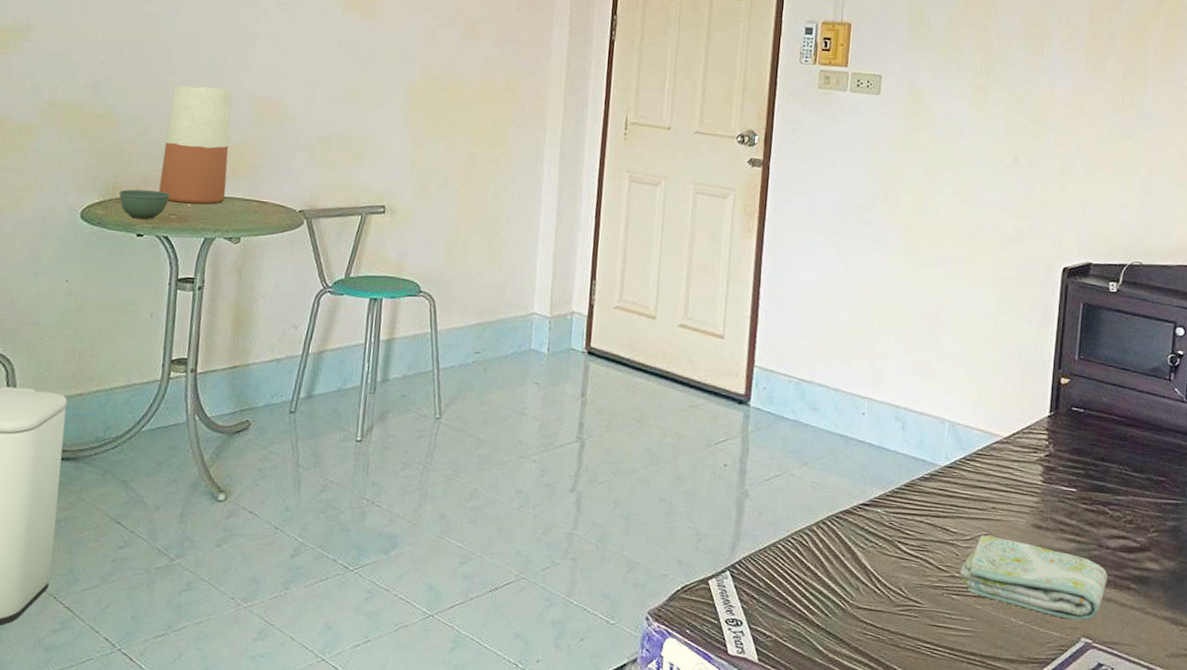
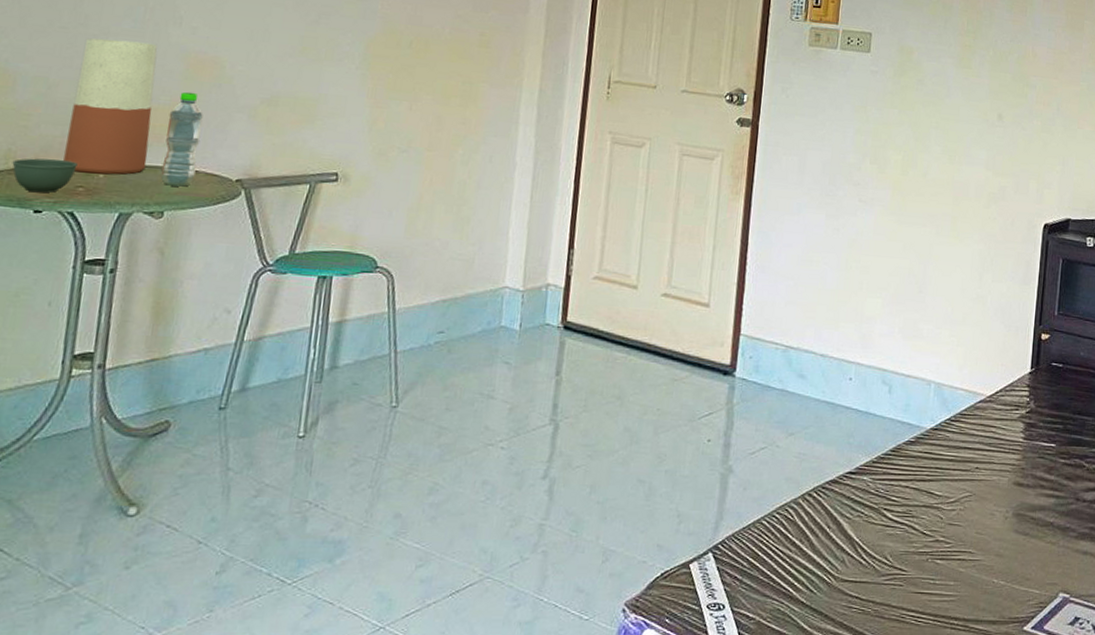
water bottle: none [237,132,271,216] -> present [160,92,203,187]
towel: present [959,535,1108,621] -> none [943,496,1084,576]

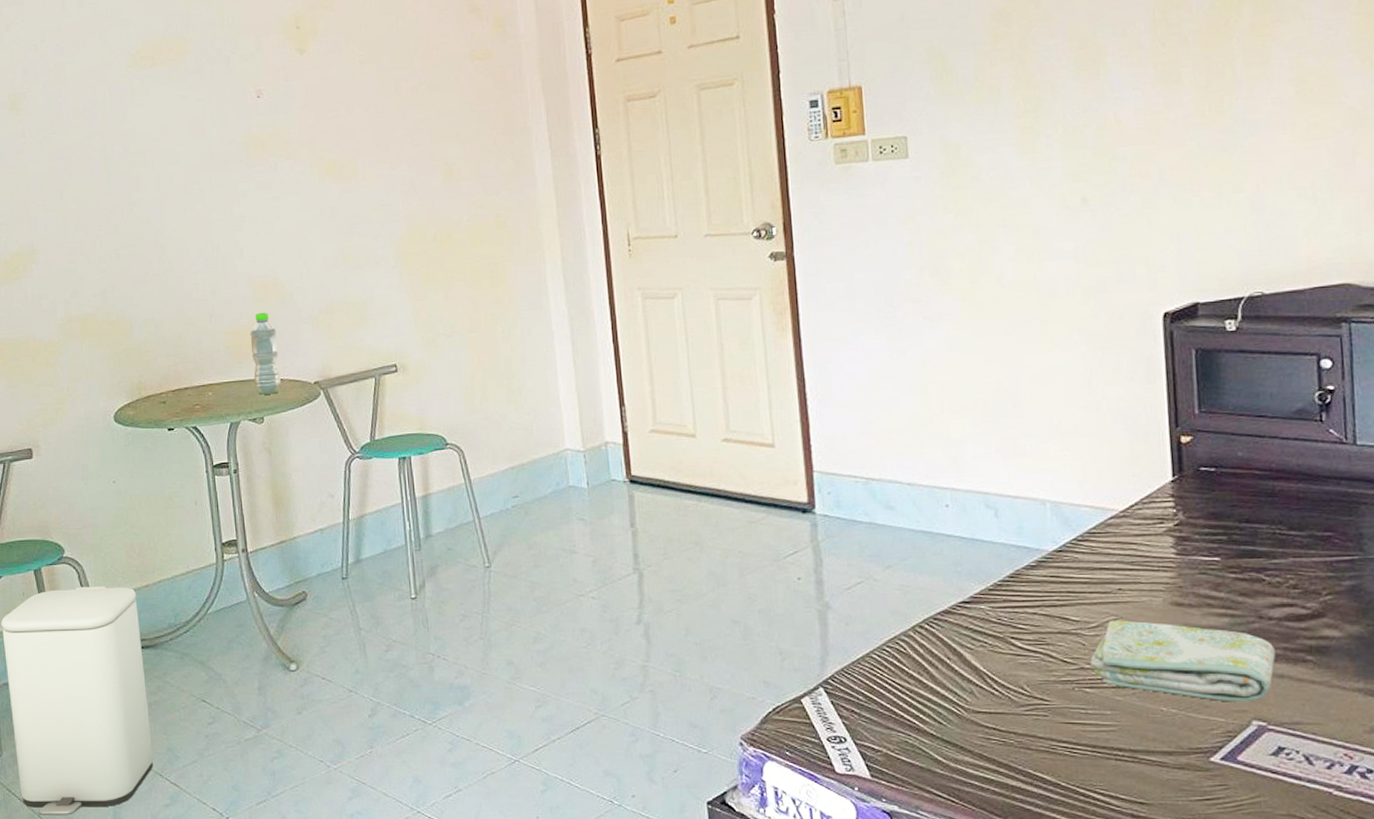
soup bowl: present [12,158,78,193] -> none [144,385,191,414]
vase: present [63,38,158,176] -> none [174,276,242,394]
towel: none [943,496,1084,576] -> present [1090,620,1275,702]

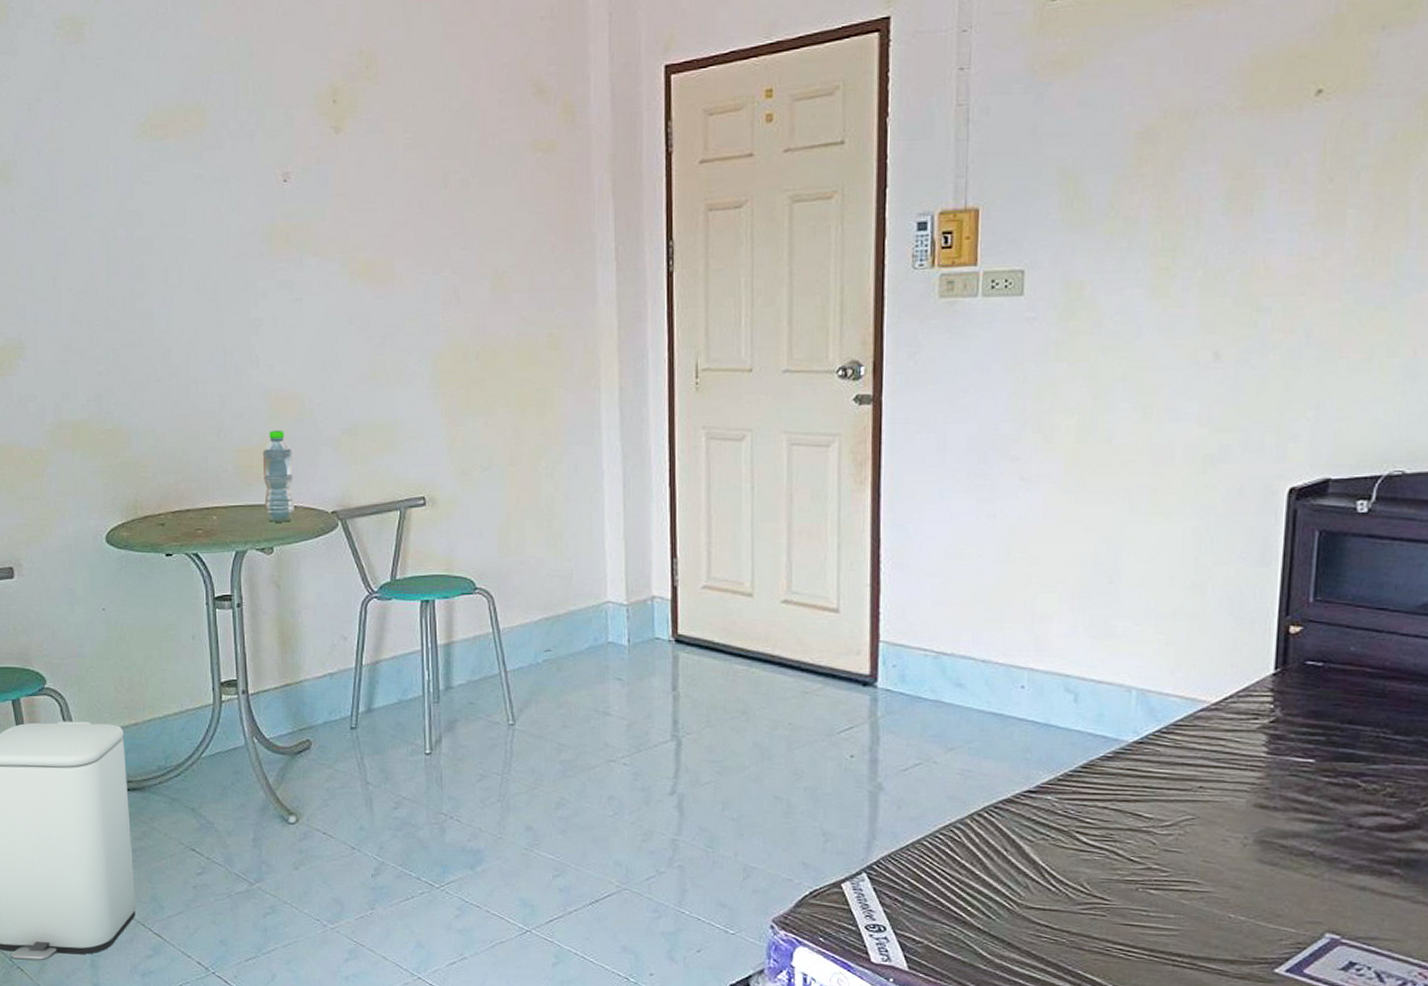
towel: present [1090,620,1275,702] -> none [1158,819,1361,914]

